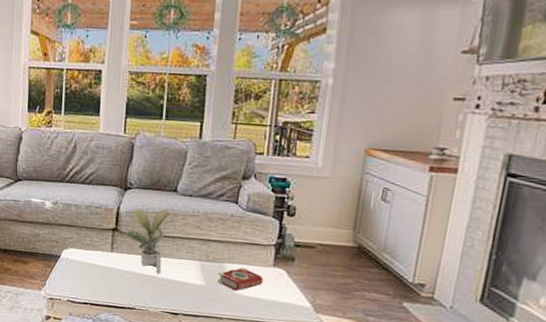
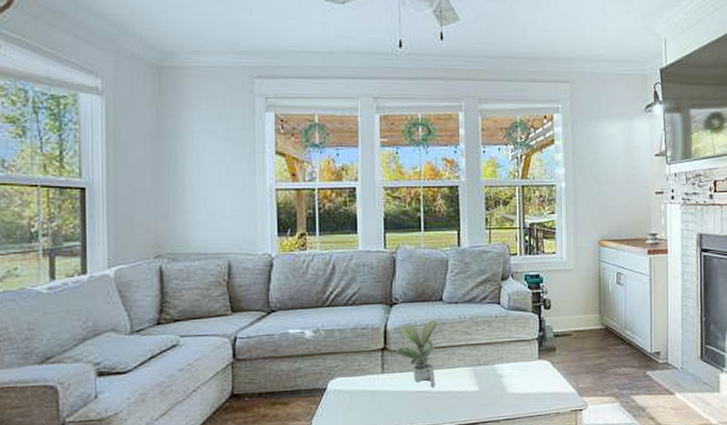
book: present [217,267,263,291] -> none [491,365,531,390]

